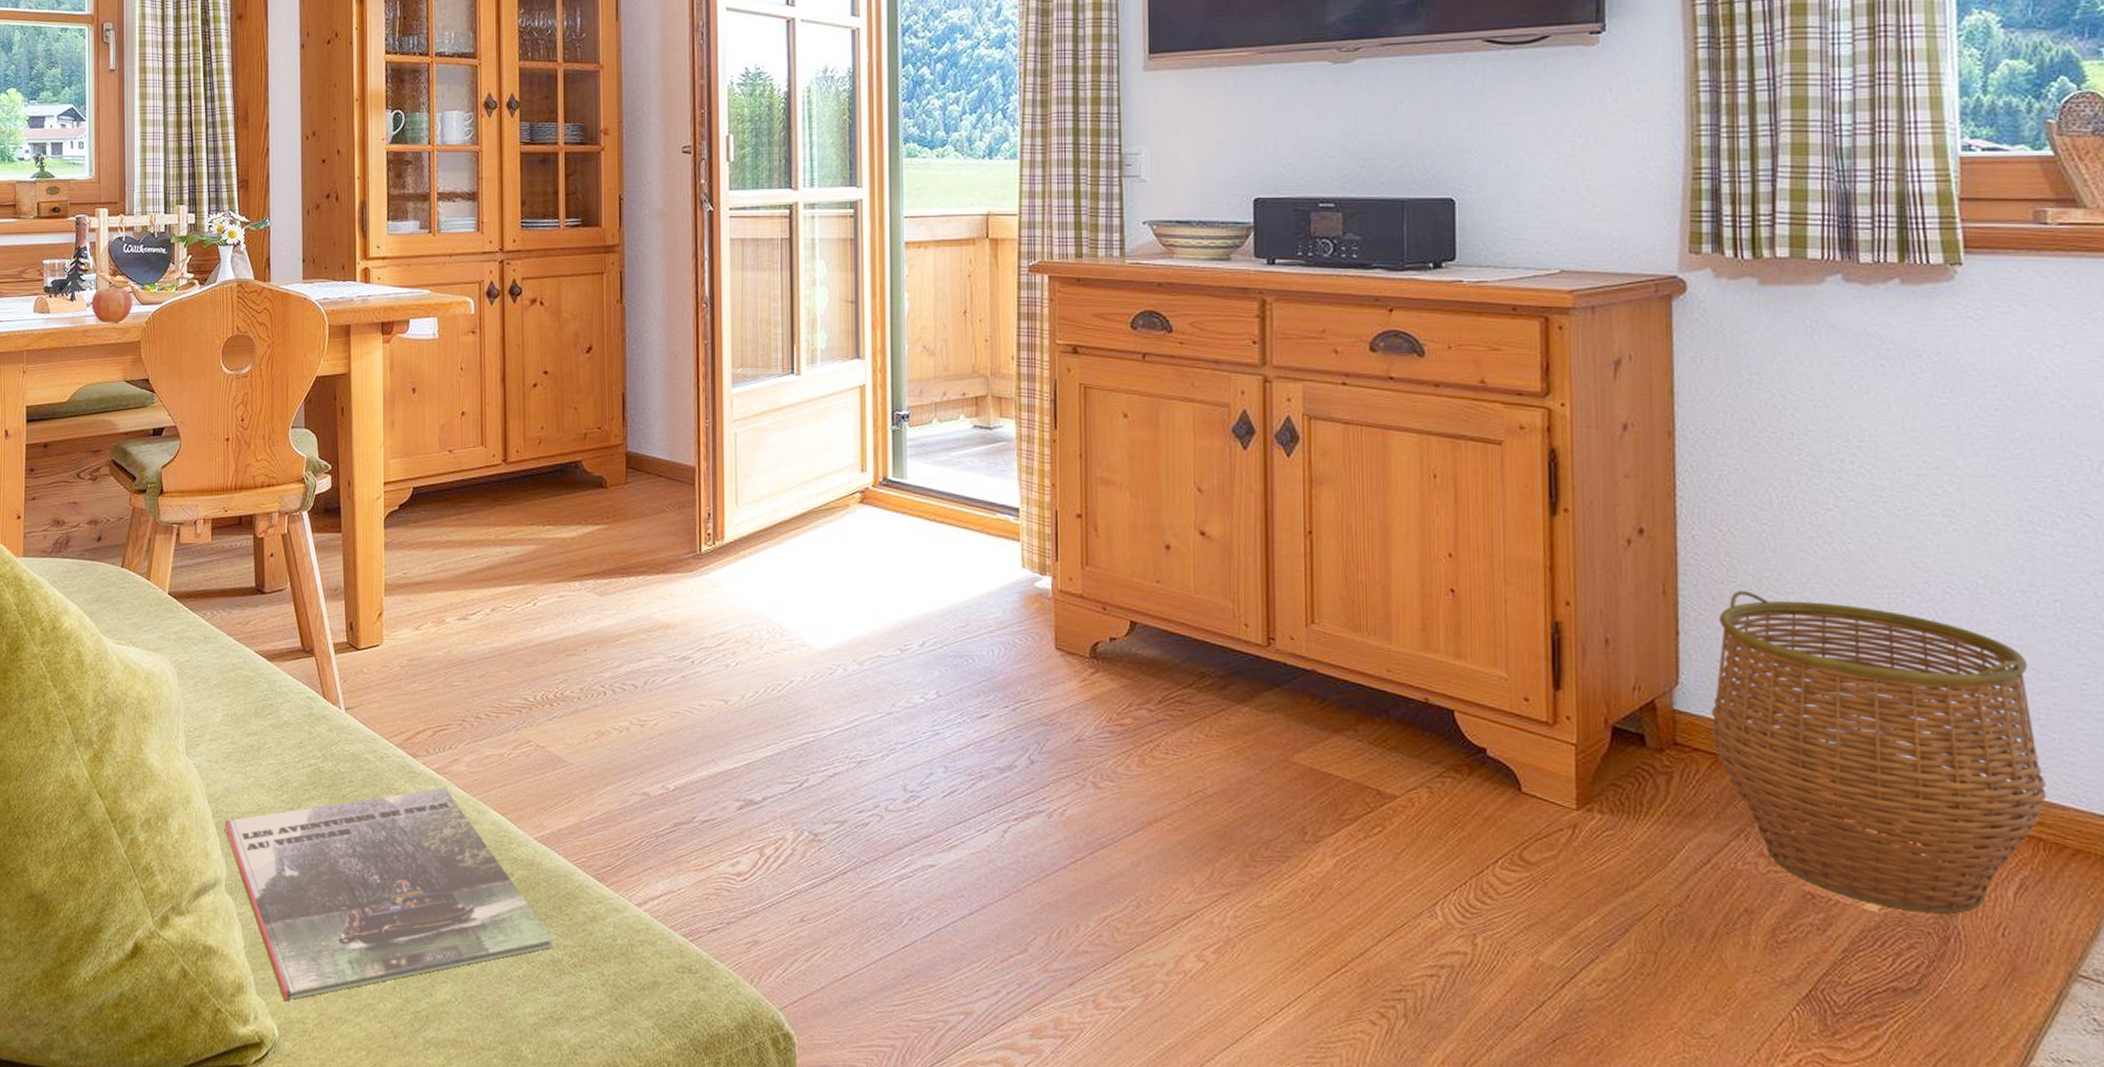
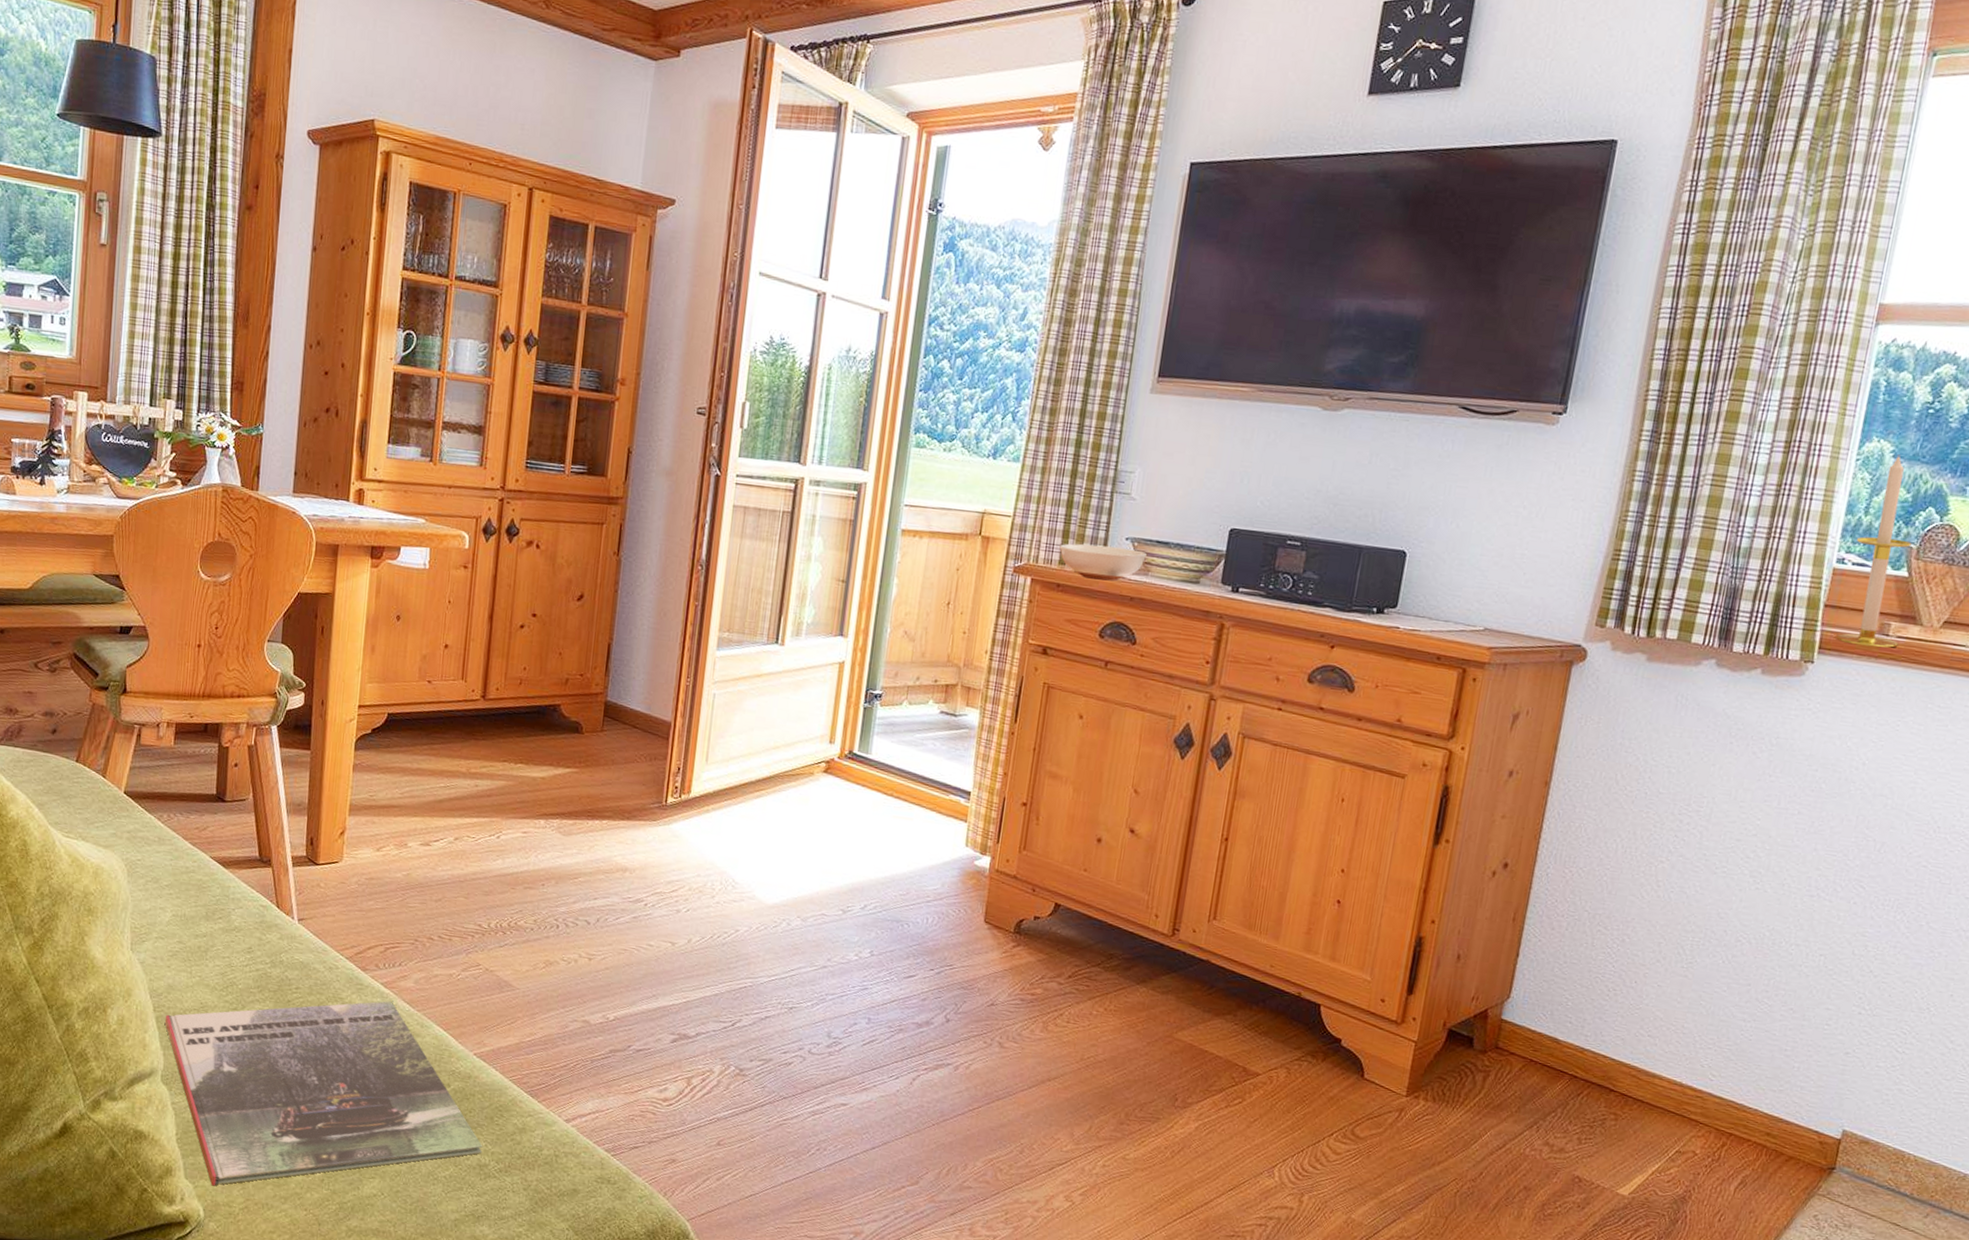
fruit: present [92,284,133,322] -> none [62,472,108,514]
bowl: none [1073,233,1169,270] -> present [1059,543,1148,582]
basket: present [1711,591,2047,914] -> none [1526,924,1788,1201]
candle: none [1979,24,2062,239] -> present [1834,454,1912,649]

